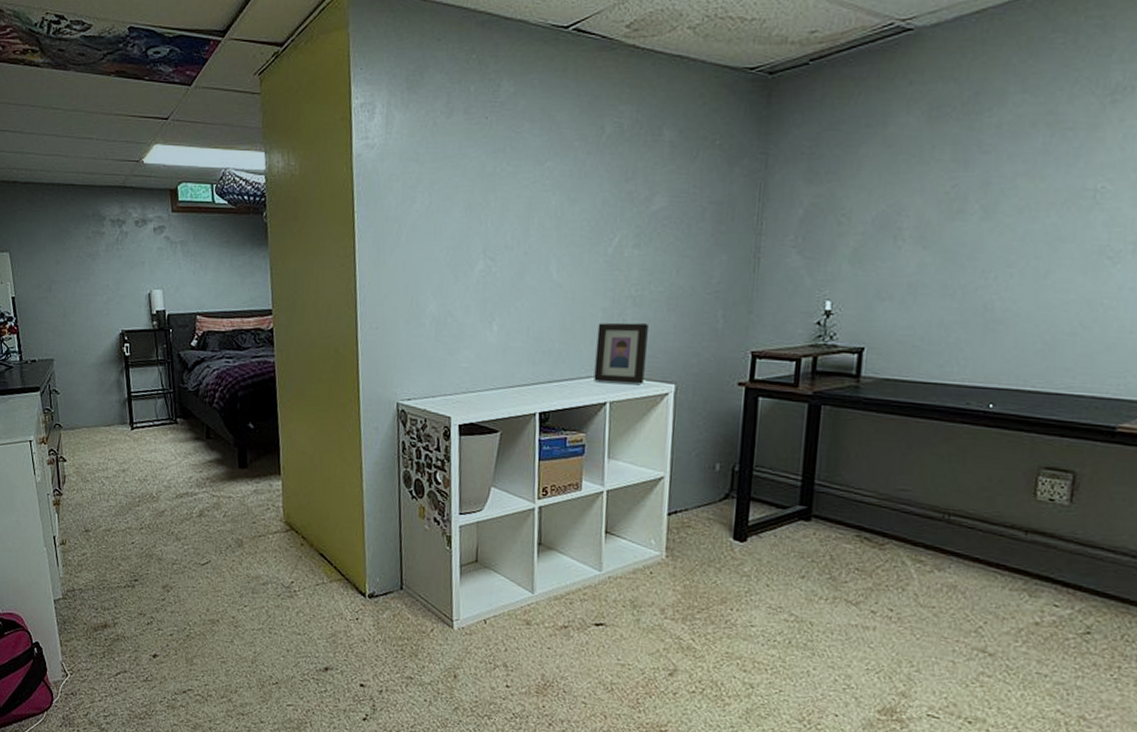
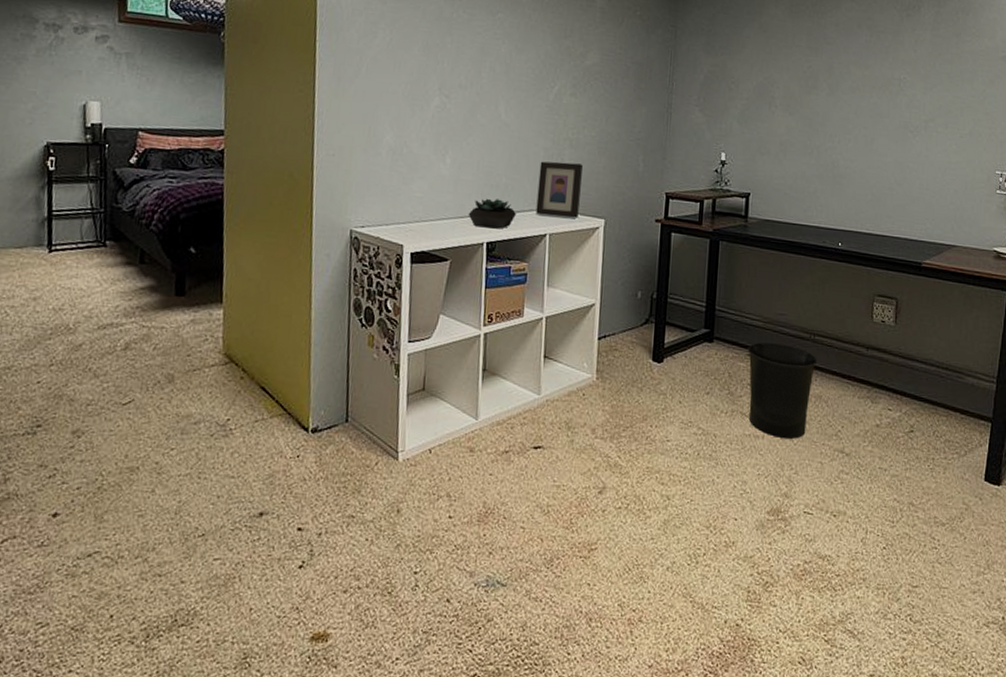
succulent plant: none [518,365,571,398] -> present [468,198,516,229]
waste bin: none [856,522,953,633] -> present [747,342,818,439]

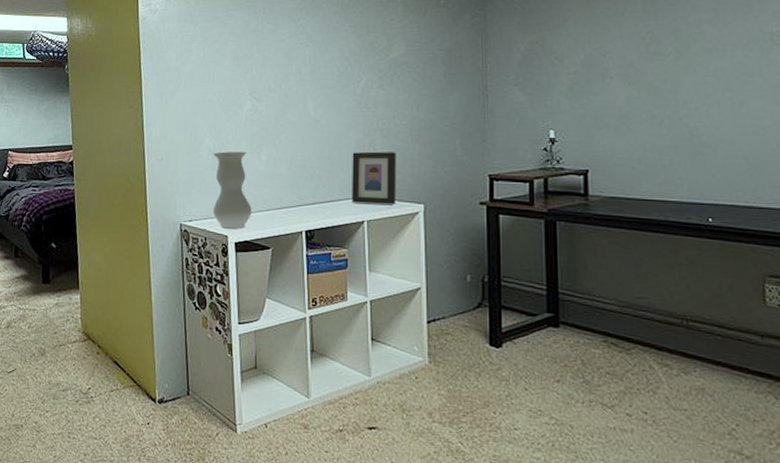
vase: none [388,151,432,239] -> present [212,151,252,230]
succulent plant: present [468,198,516,229] -> none [285,189,332,218]
waste bin: present [747,342,818,439] -> none [602,328,695,435]

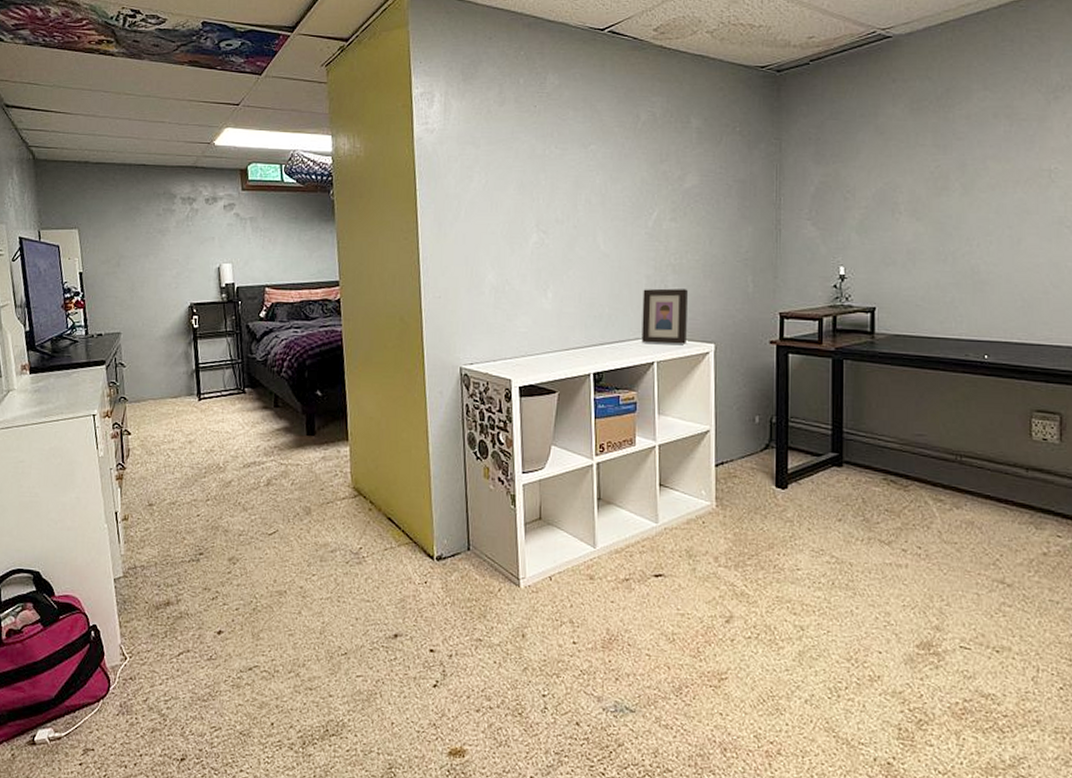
vase: present [212,151,252,230] -> none [495,287,537,374]

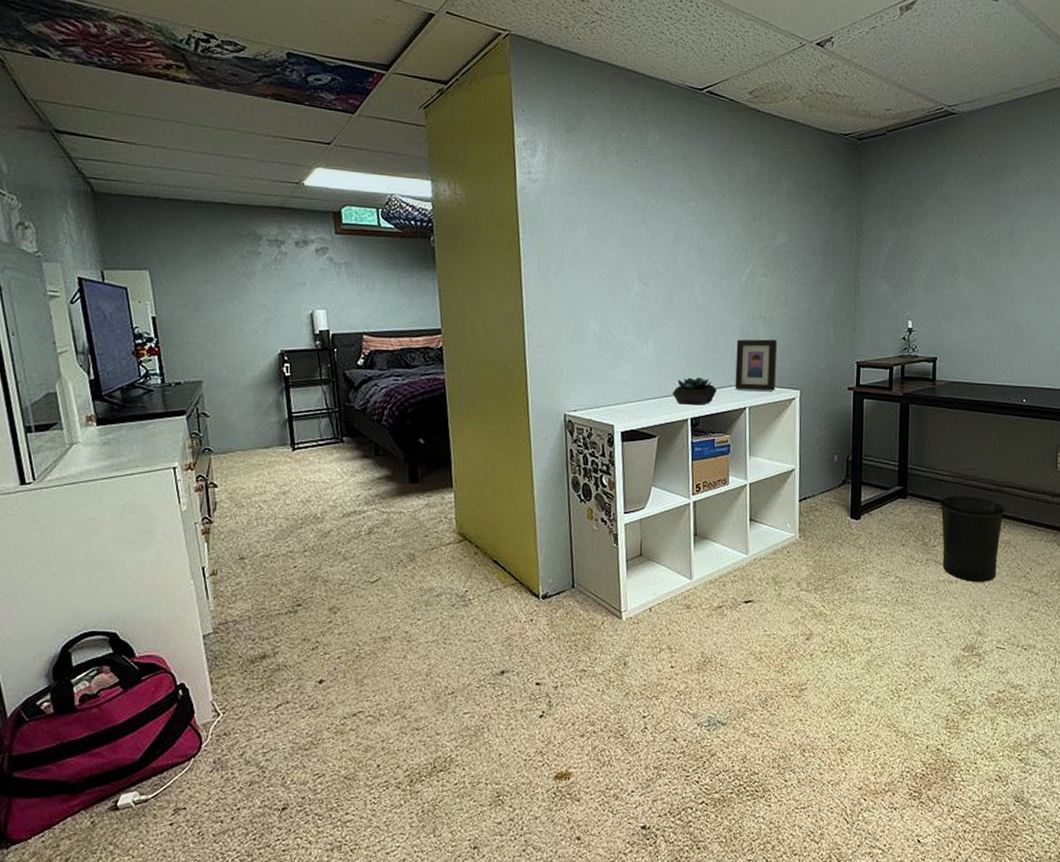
succulent plant: none [573,329,621,359] -> present [672,377,717,405]
waste bin: none [882,465,967,568] -> present [939,496,1006,582]

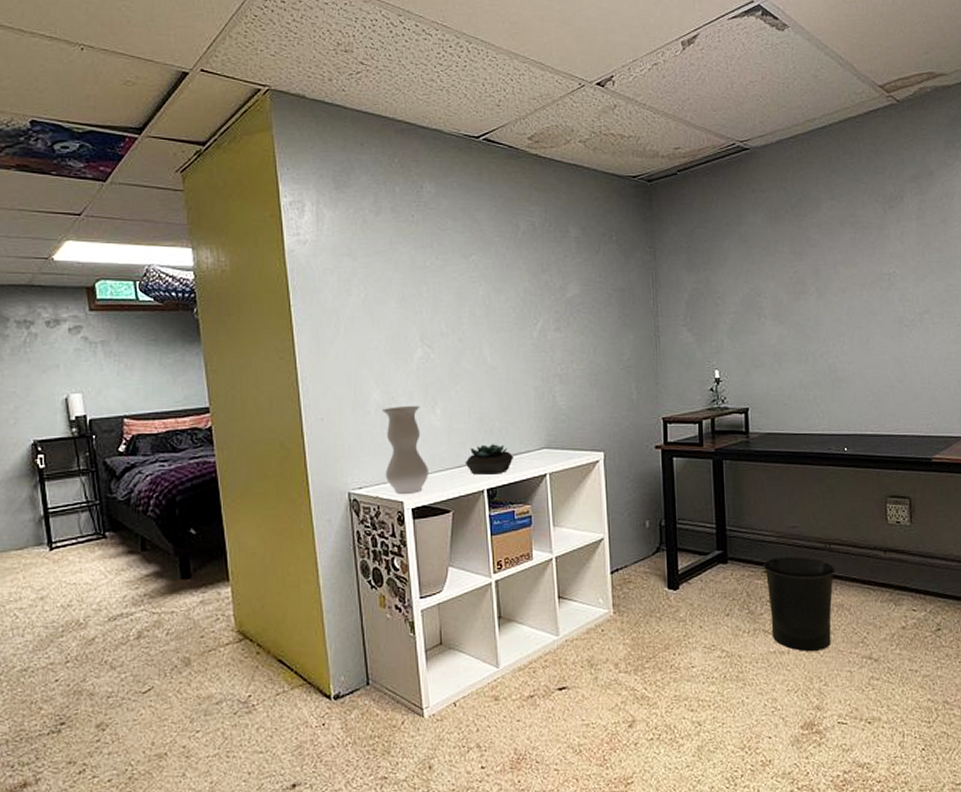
vase: none [598,337,638,419] -> present [382,405,429,495]
picture frame: present [735,339,777,391] -> none [532,399,577,455]

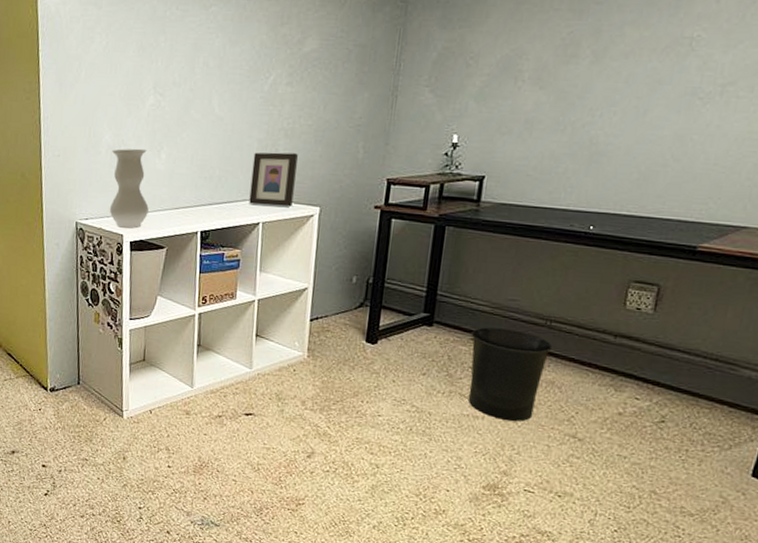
succulent plant: present [465,444,513,475] -> none [182,190,229,219]
picture frame: none [532,399,577,455] -> present [249,152,298,207]

